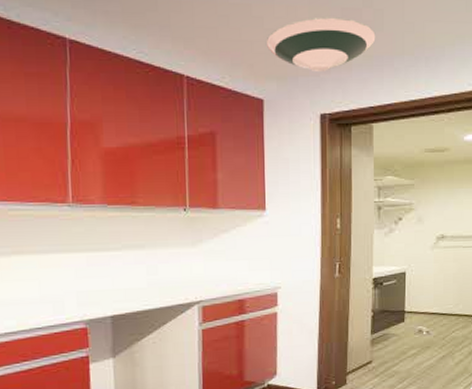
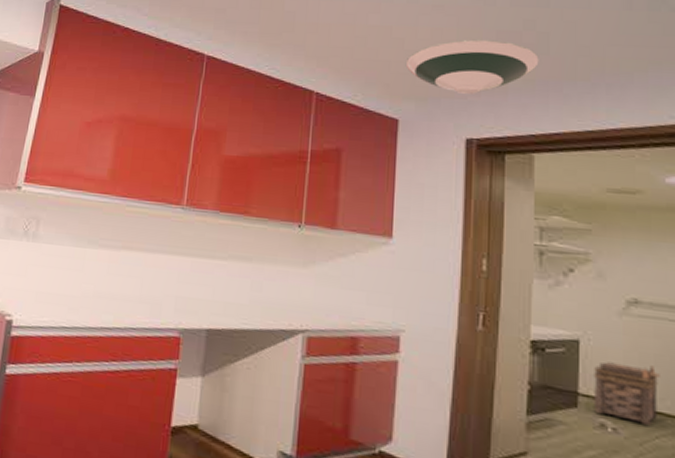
basket: none [414,282,456,325] -> present [592,362,660,426]

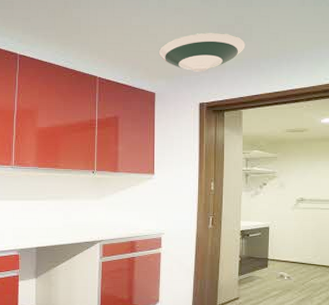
basket: present [592,362,660,426] -> none [276,237,315,273]

